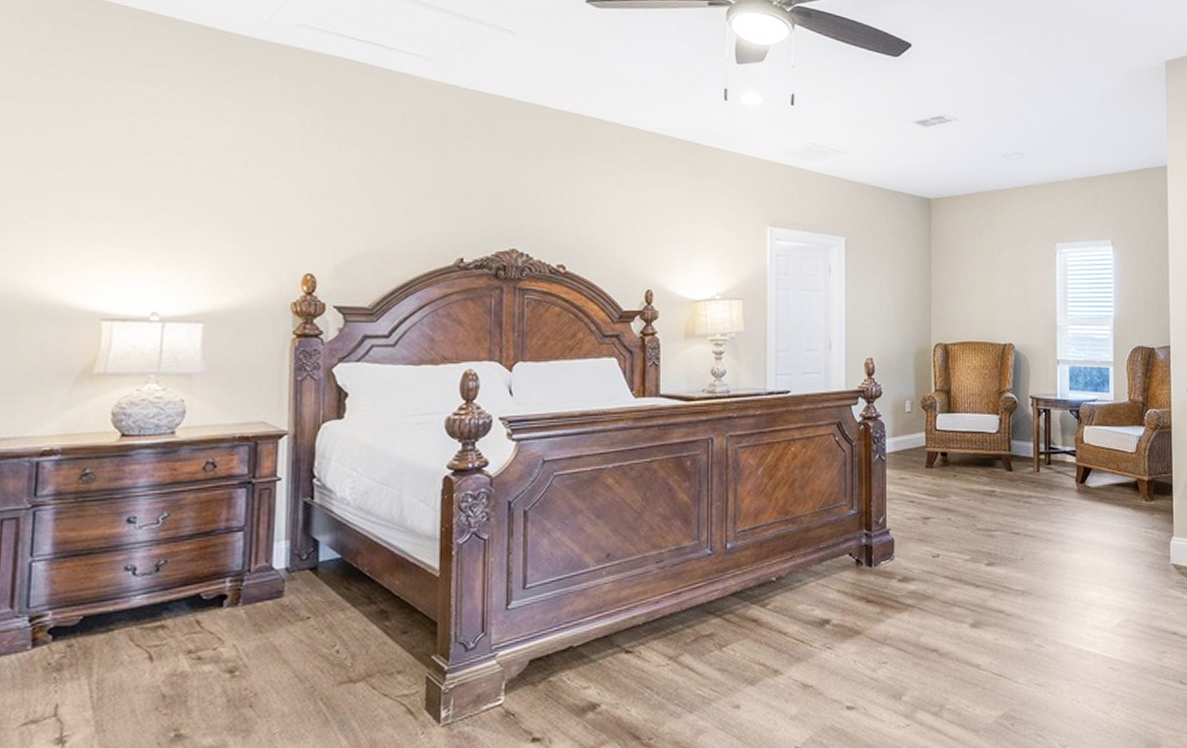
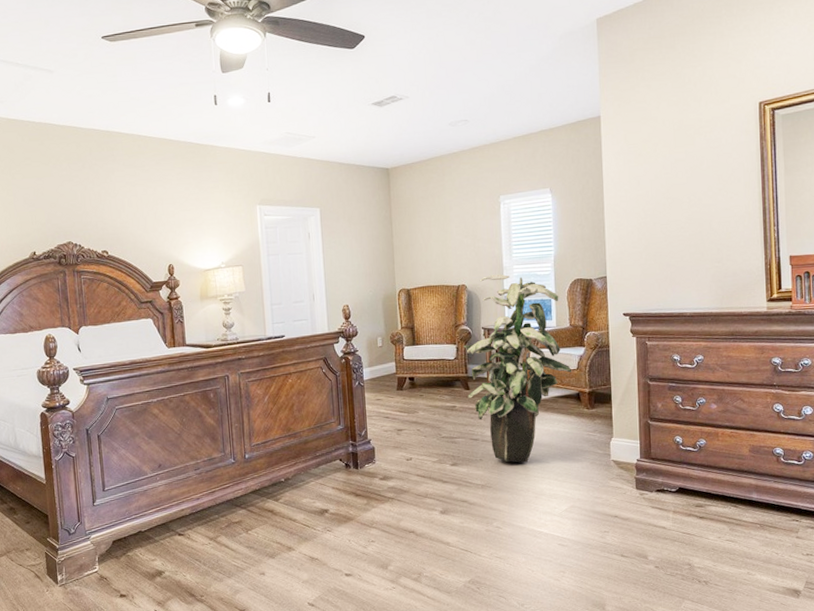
indoor plant: none [1007,334,1130,564] -> present [463,274,572,463]

